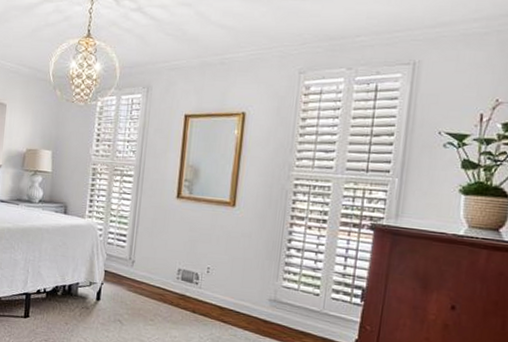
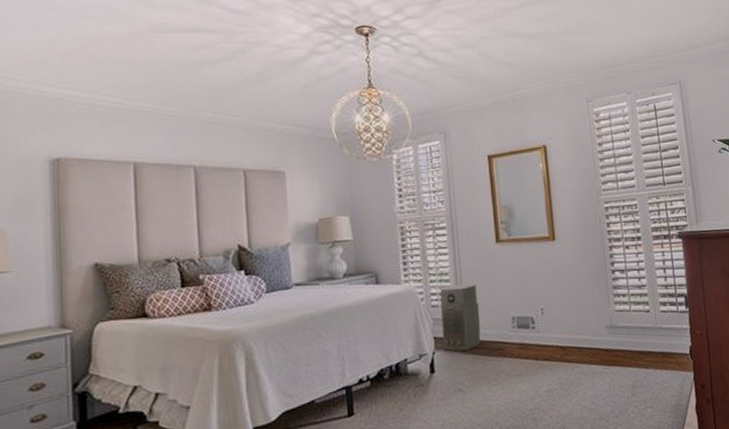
air purifier: none [111,228,151,289] -> present [440,283,481,351]

